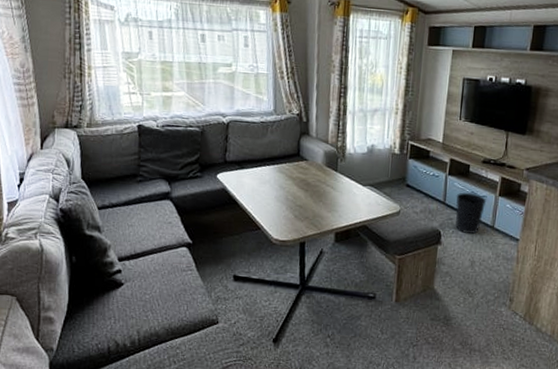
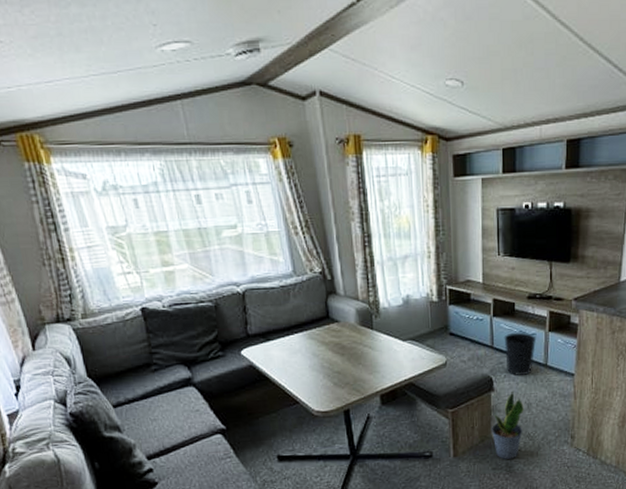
potted plant: none [433,248,468,312] -> present [491,392,524,459]

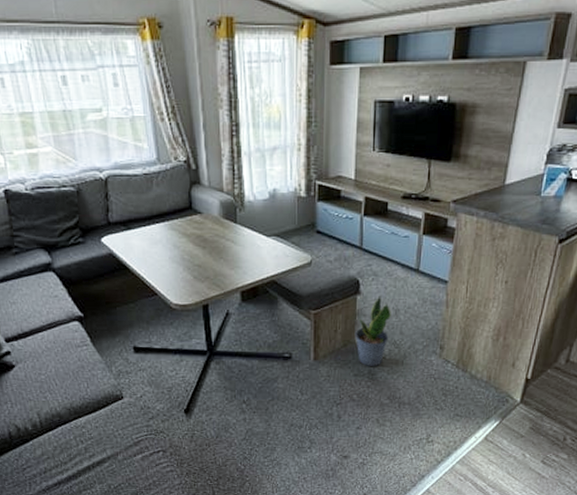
wastebasket: present [504,332,537,376] -> none [374,234,410,280]

